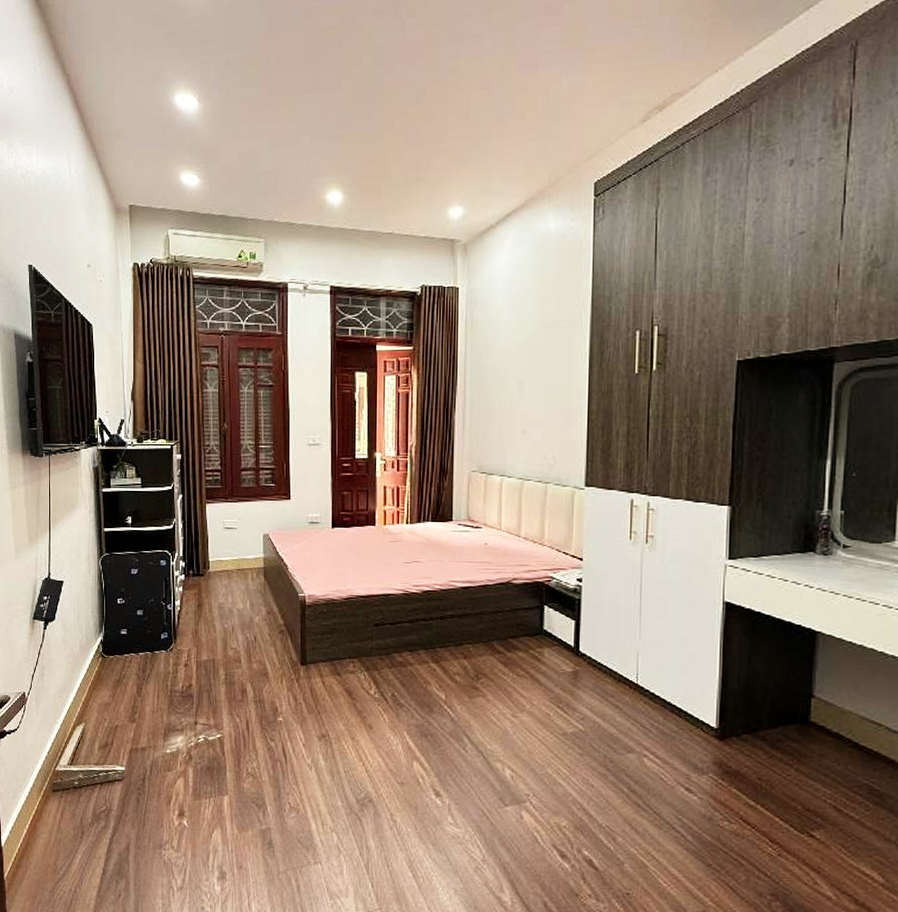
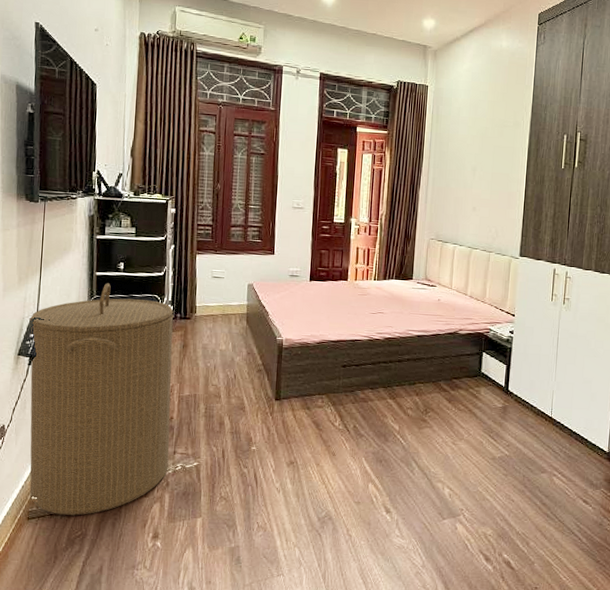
laundry hamper: none [42,539,190,789] -> present [29,283,174,516]

